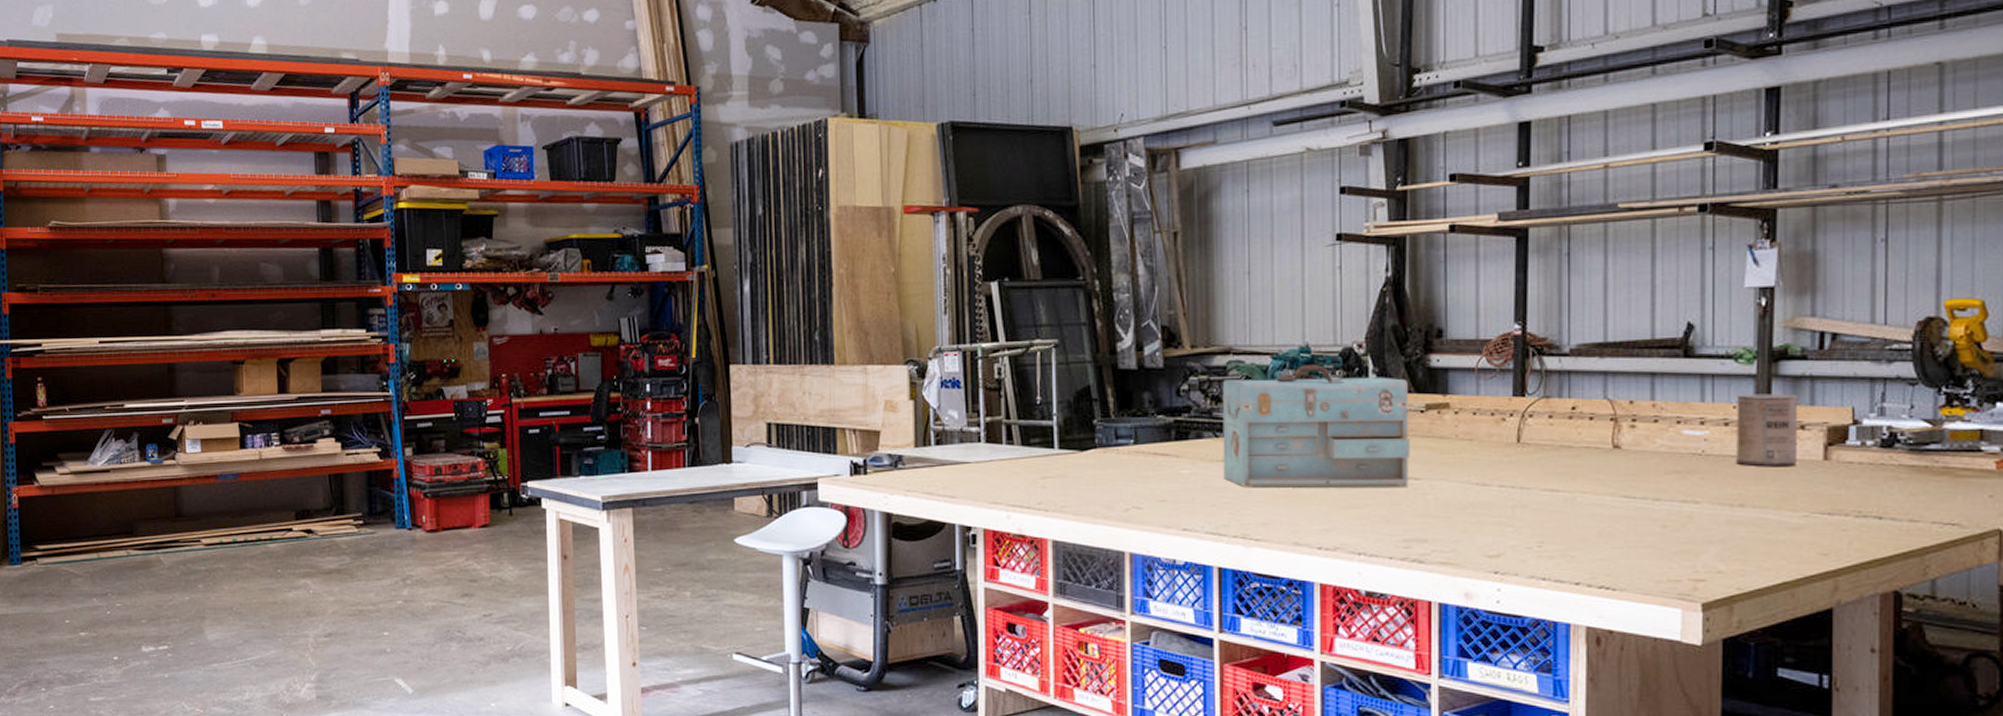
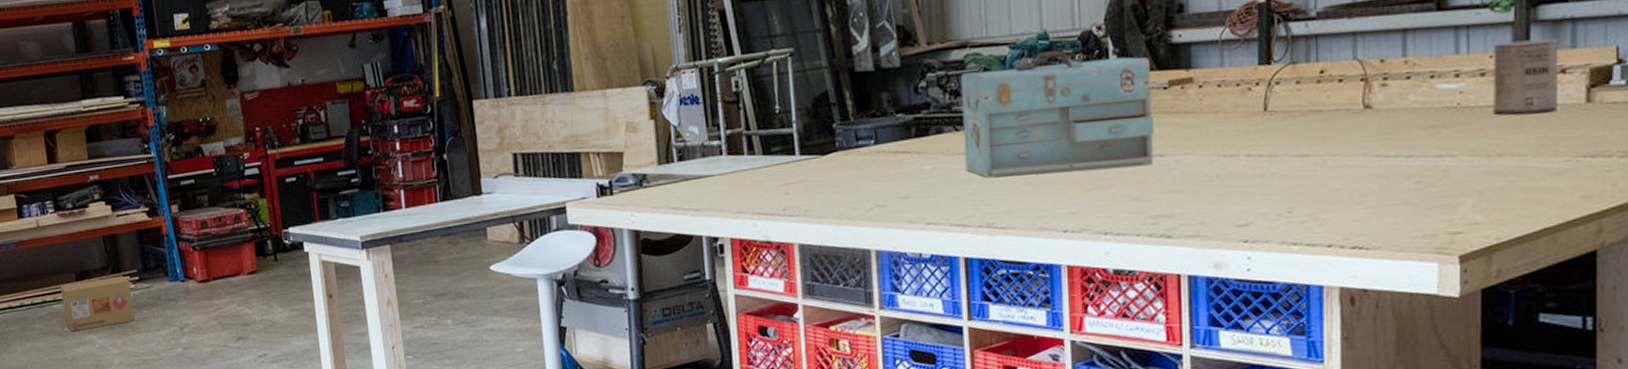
cardboard box: none [277,518,354,575] -> present [60,275,135,332]

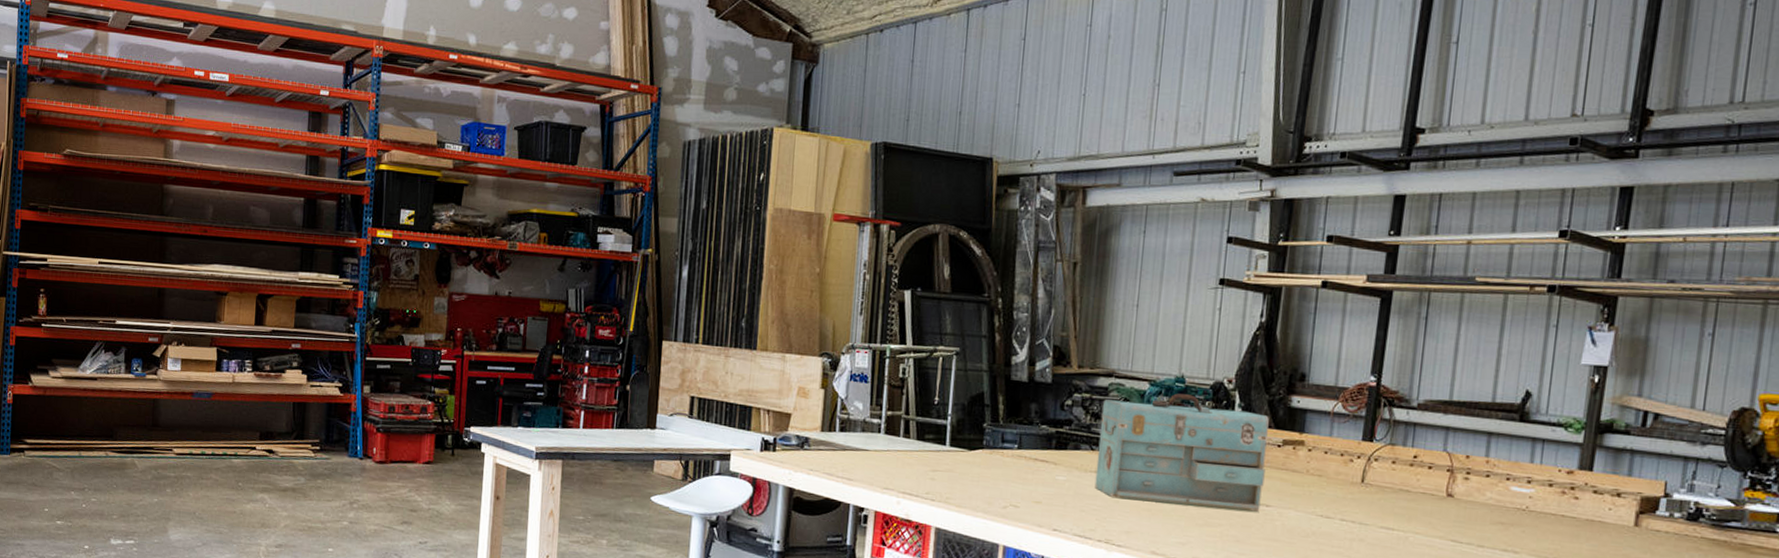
cardboard box: present [60,275,135,332] -> none [241,441,311,489]
paint can: present [1493,39,1559,115] -> none [1556,459,1618,529]

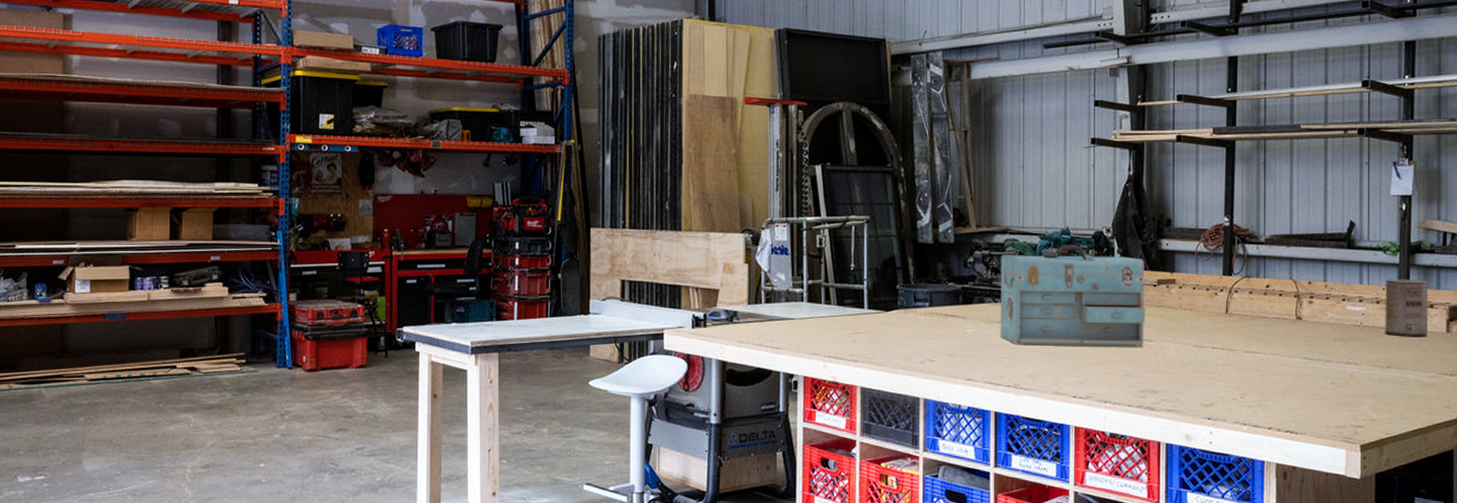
paint can: none [1556,459,1618,529] -> present [1385,279,1429,337]

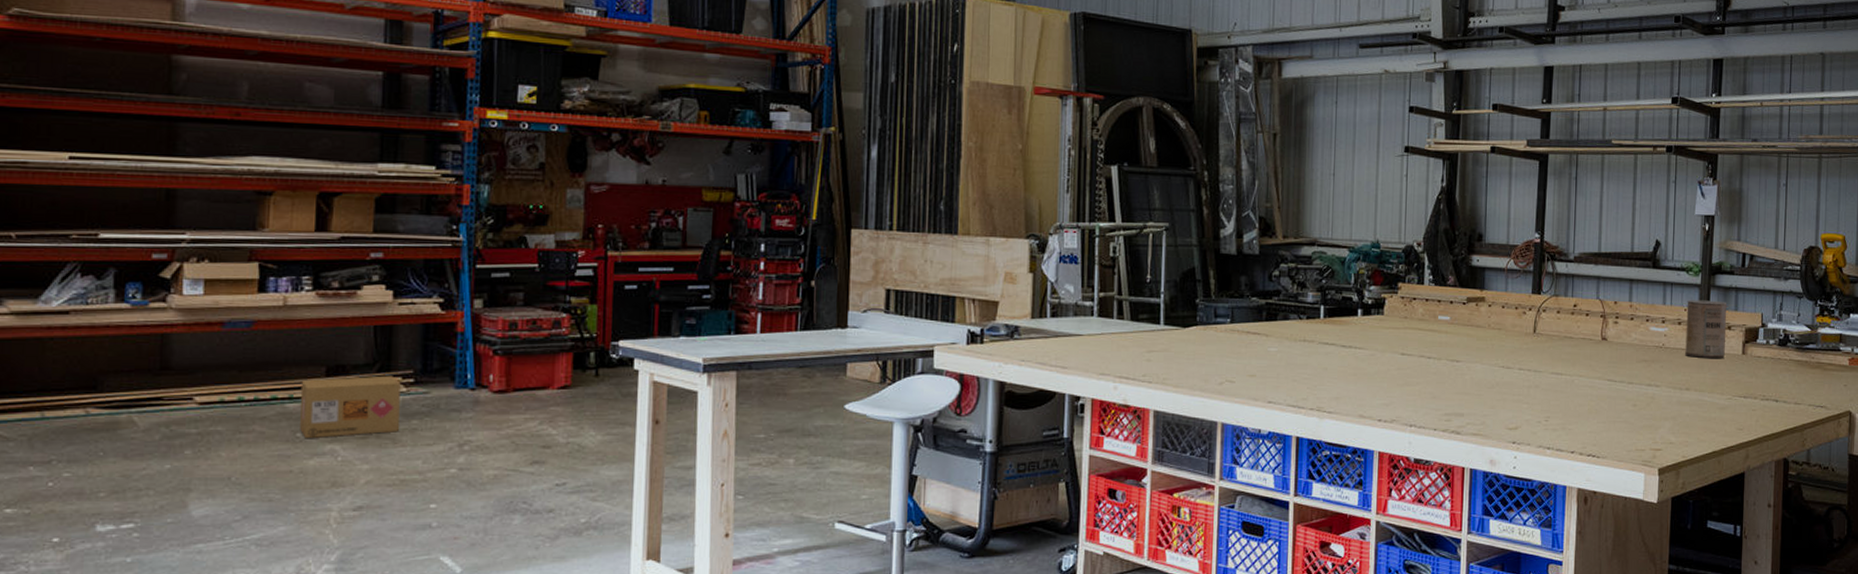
cardboard box: none [161,357,236,409] -> present [300,375,401,439]
toolbox: present [1000,245,1145,347] -> none [1304,259,1454,368]

